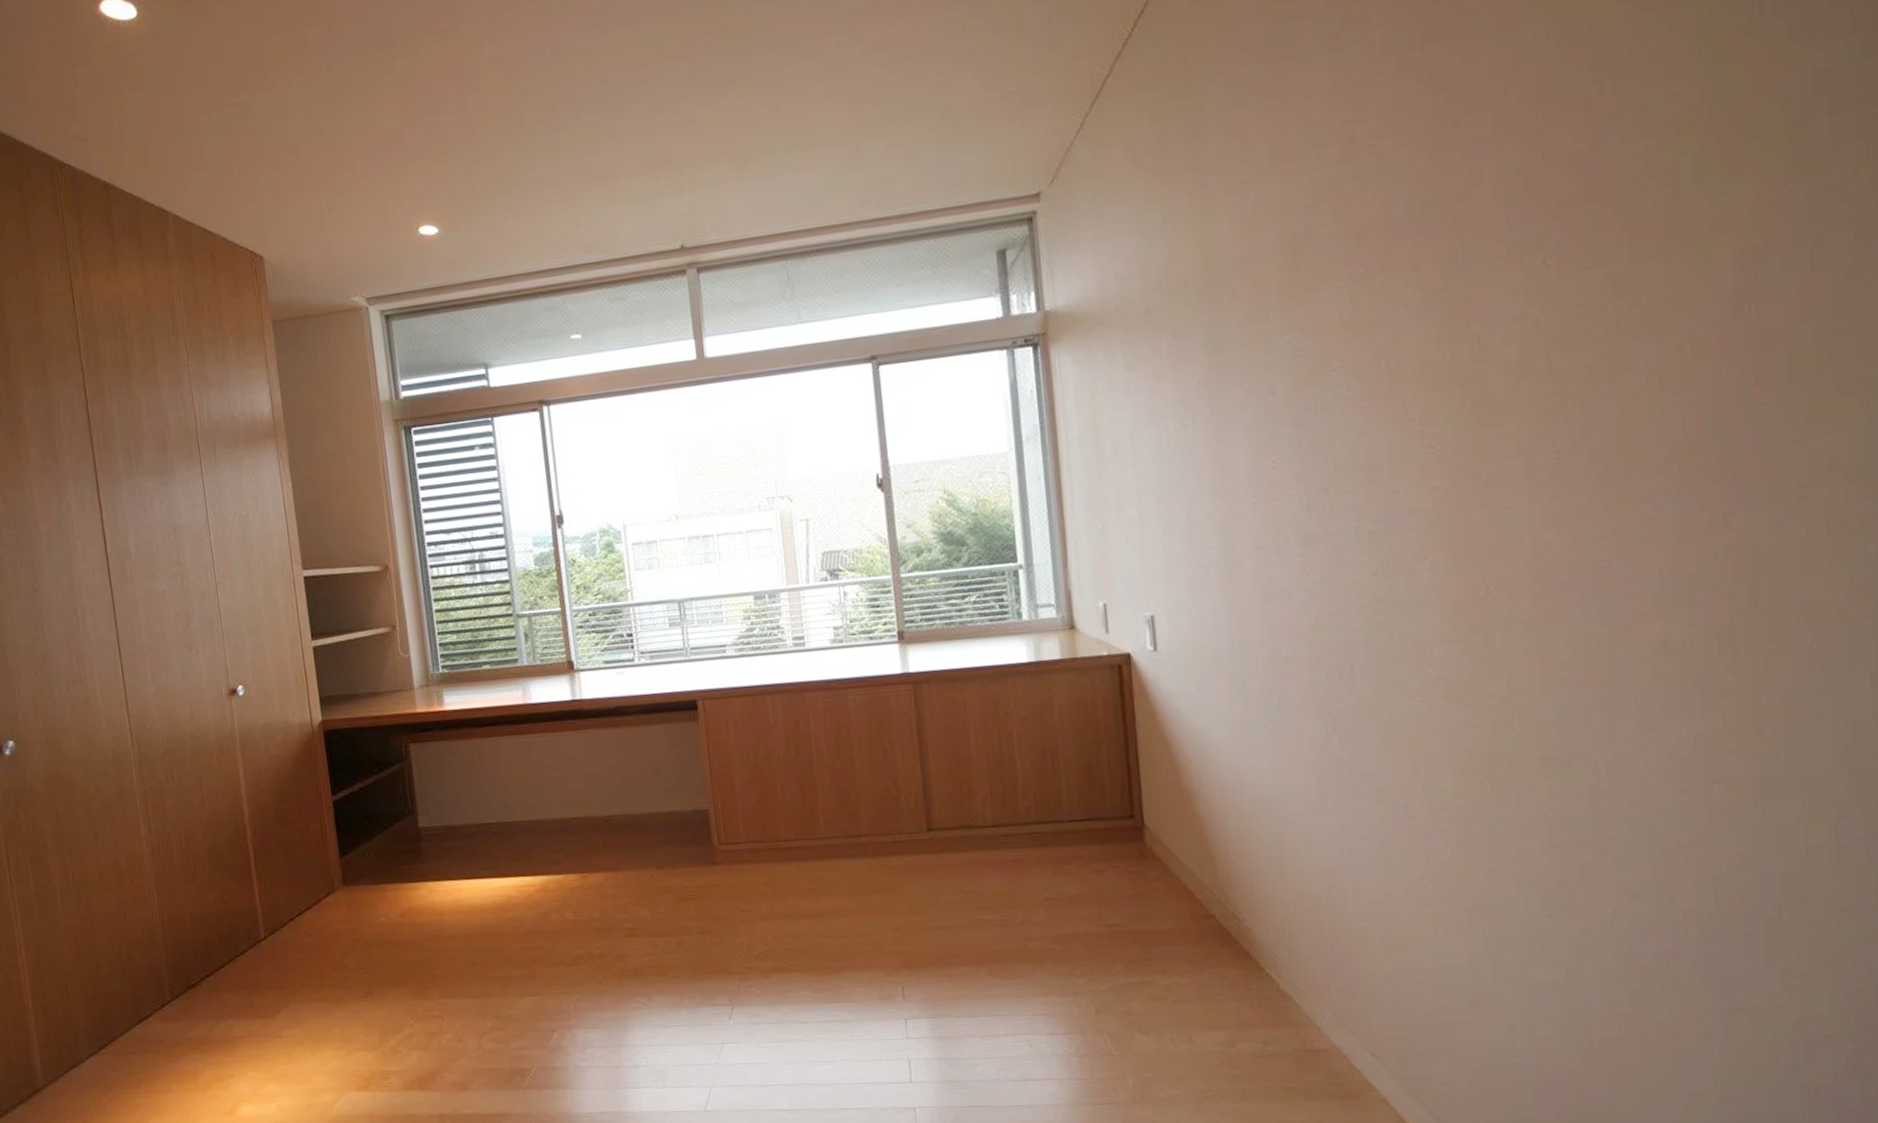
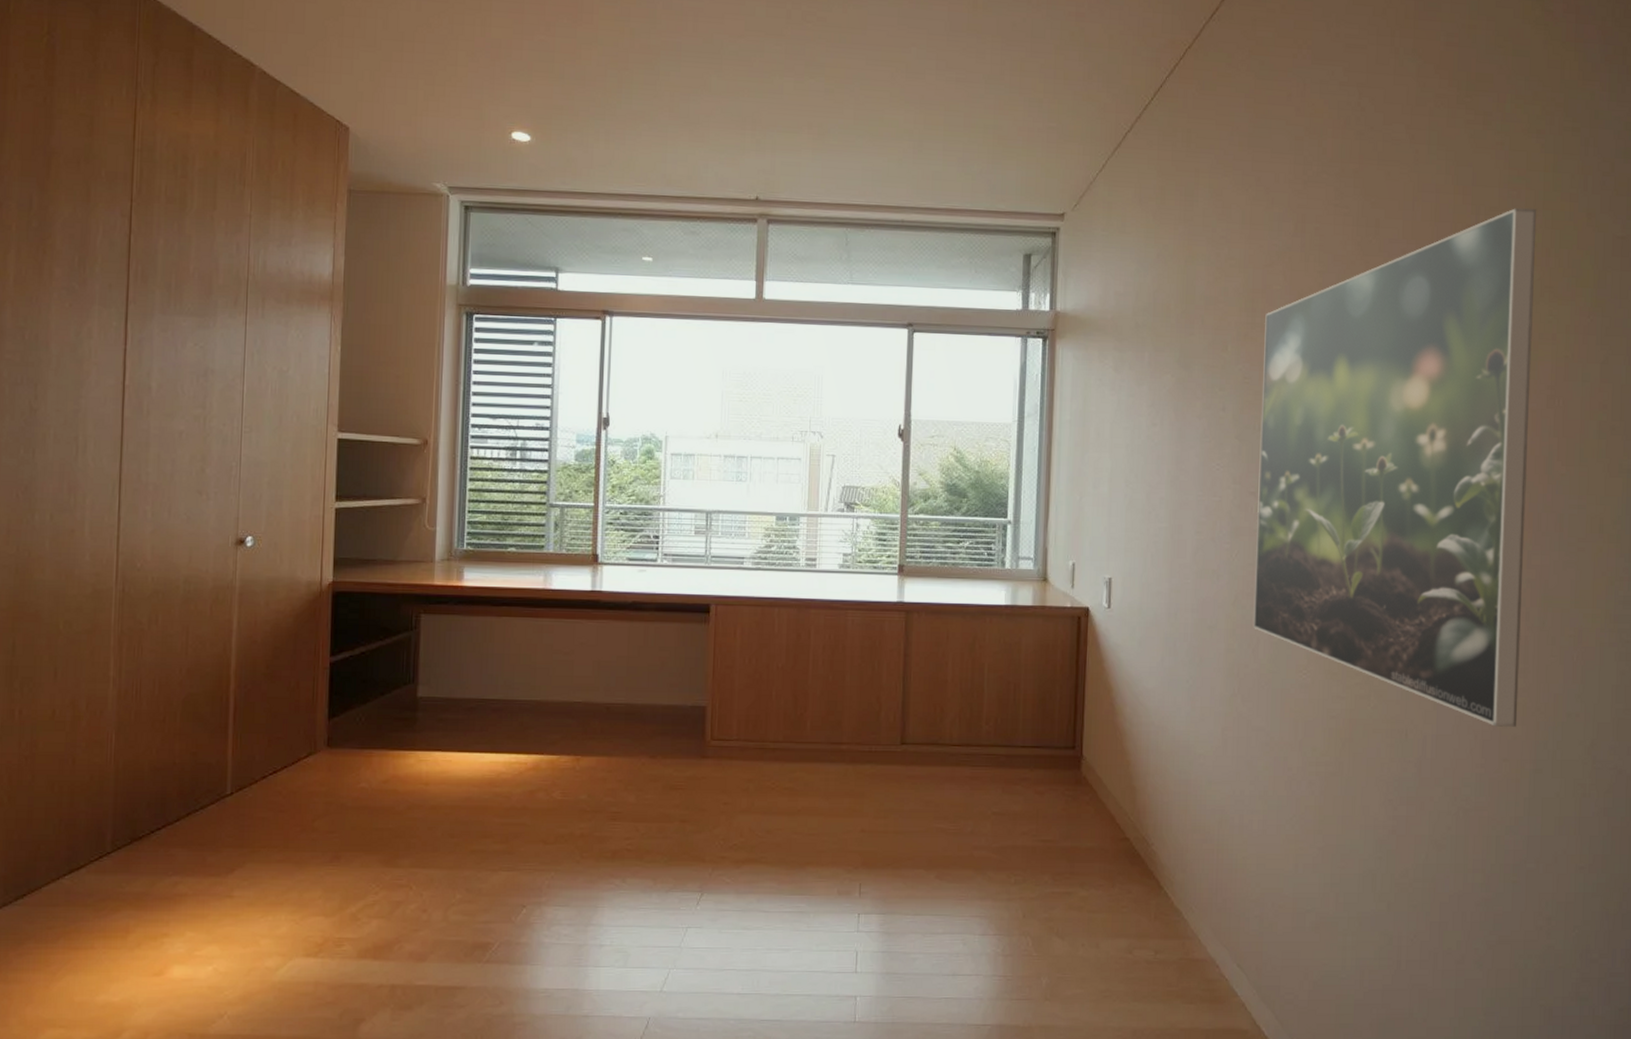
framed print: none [1314,56,1730,741] -> present [1253,207,1537,727]

